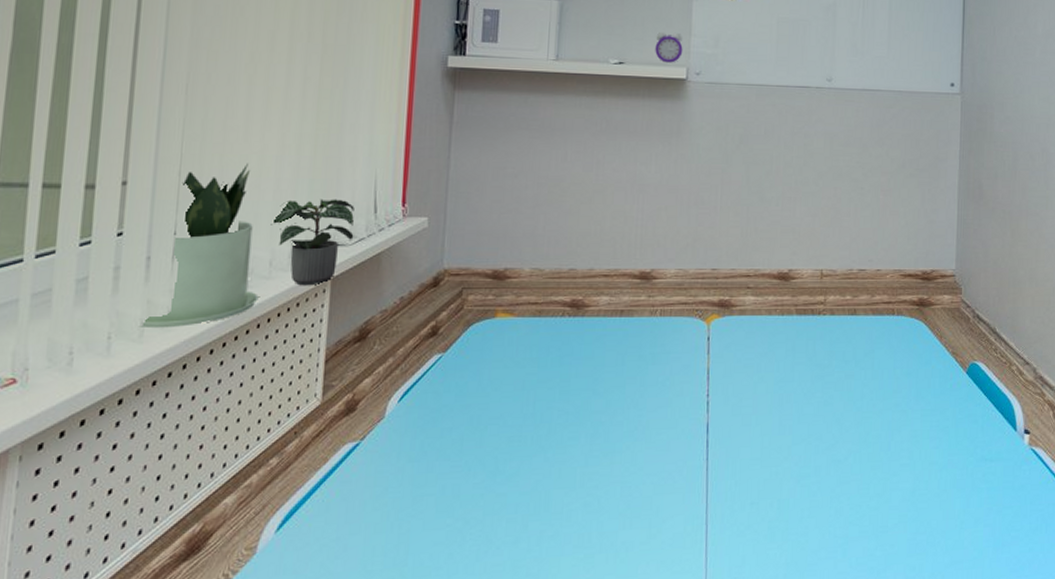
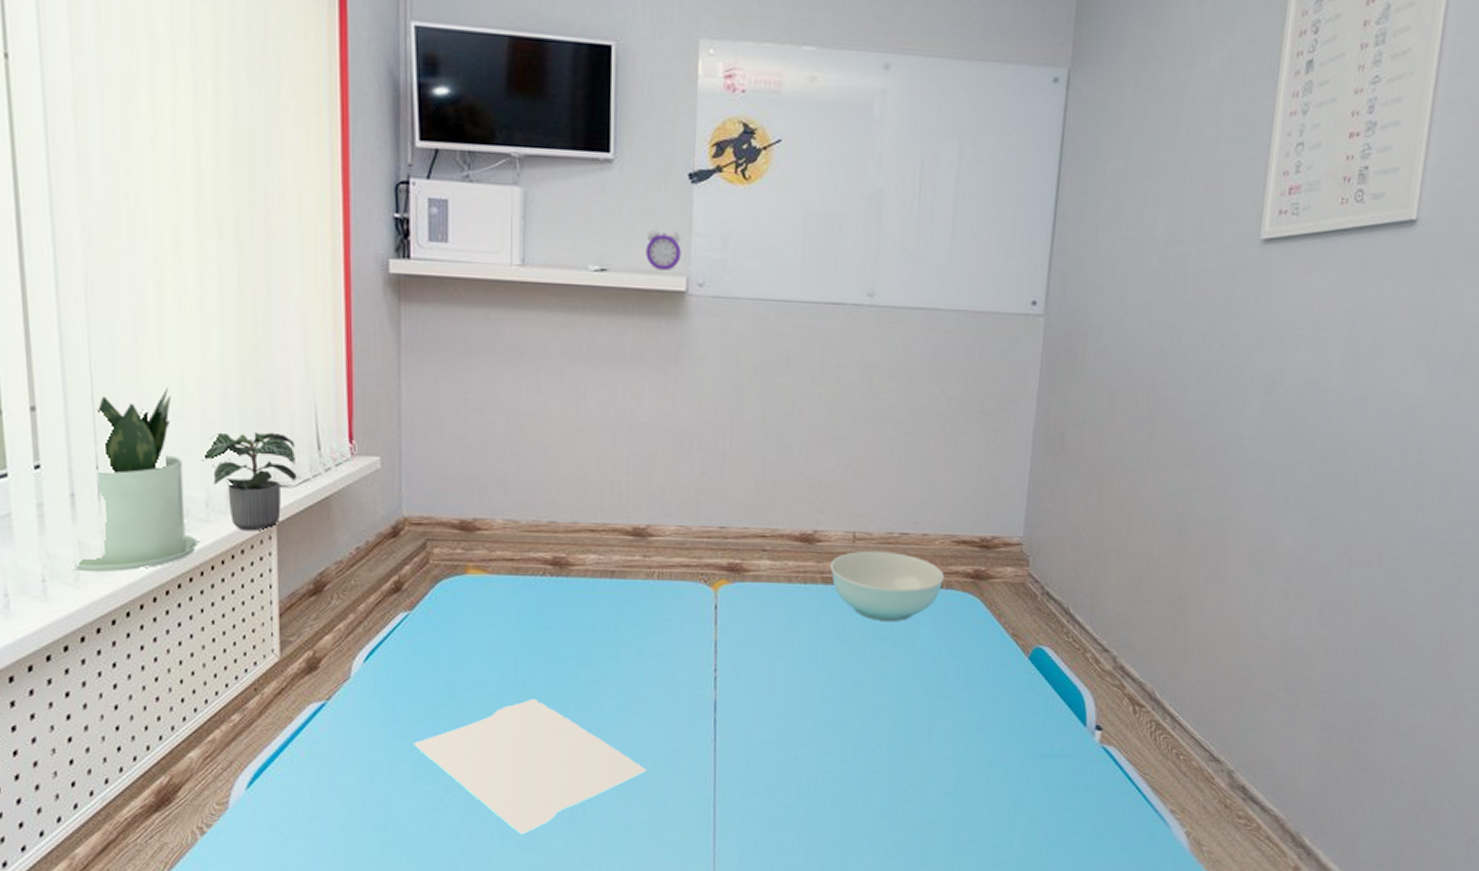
paper sheet: none [437,429,648,562] -> present [413,698,647,834]
bowl: none [802,285,896,345] -> present [830,550,945,621]

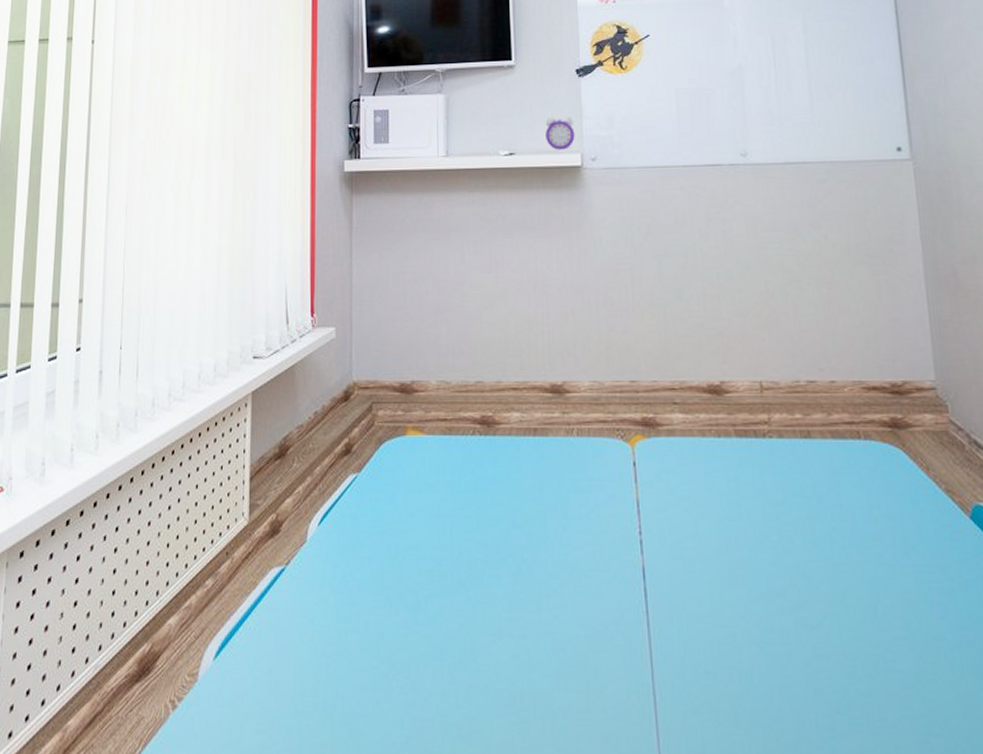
planter: present [72,388,198,573] -> none [94,278,190,441]
potted plant: present [202,431,297,531] -> none [198,310,270,400]
paper sheet: present [413,698,647,834] -> none [360,564,582,720]
bowl: present [830,550,945,621] -> none [741,400,861,476]

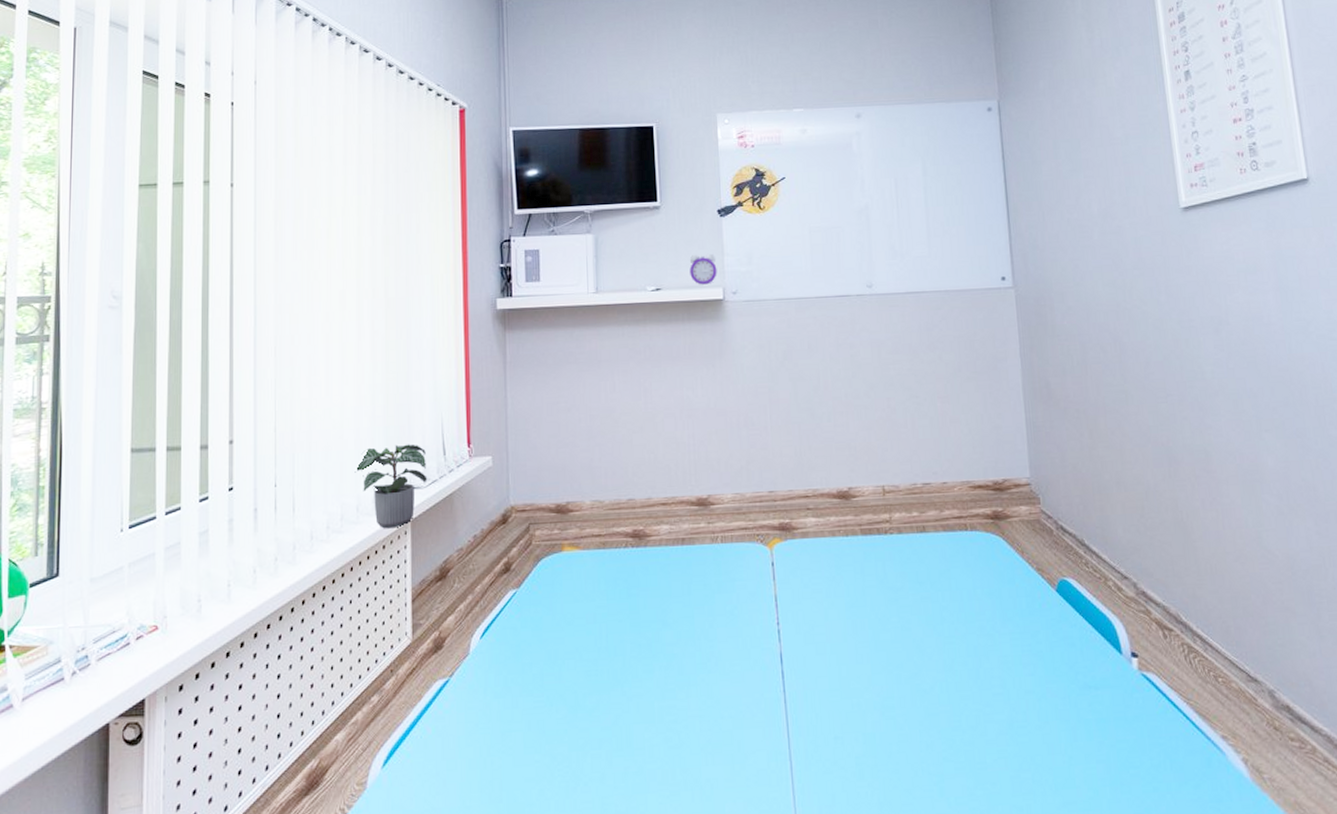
potted plant: none [198,310,270,400] -> present [355,444,427,529]

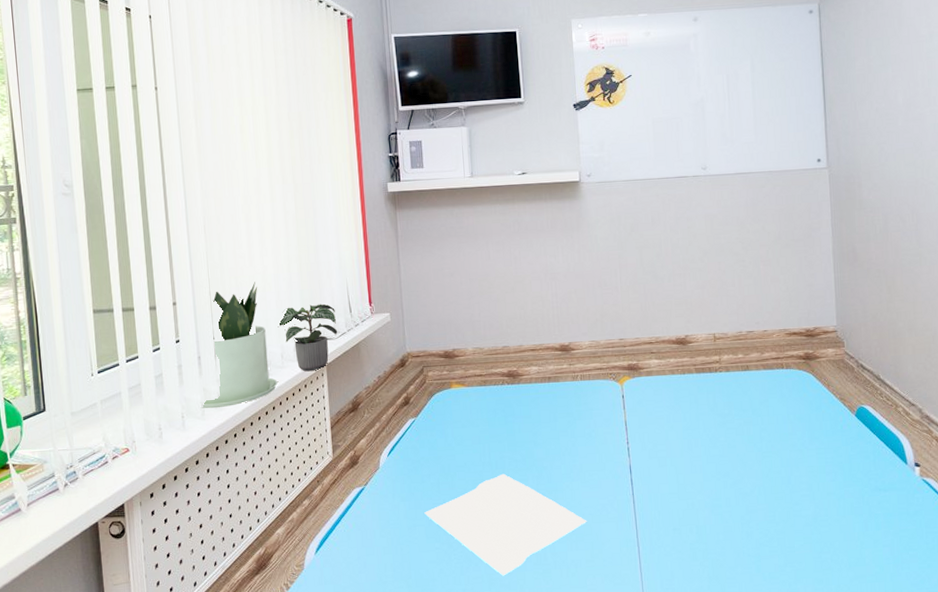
planter: none [251,416,350,576] -> present [200,282,278,409]
paper sheet: none [523,662,727,799] -> present [424,473,587,575]
alarm clock: present [689,253,717,285] -> none [550,142,574,169]

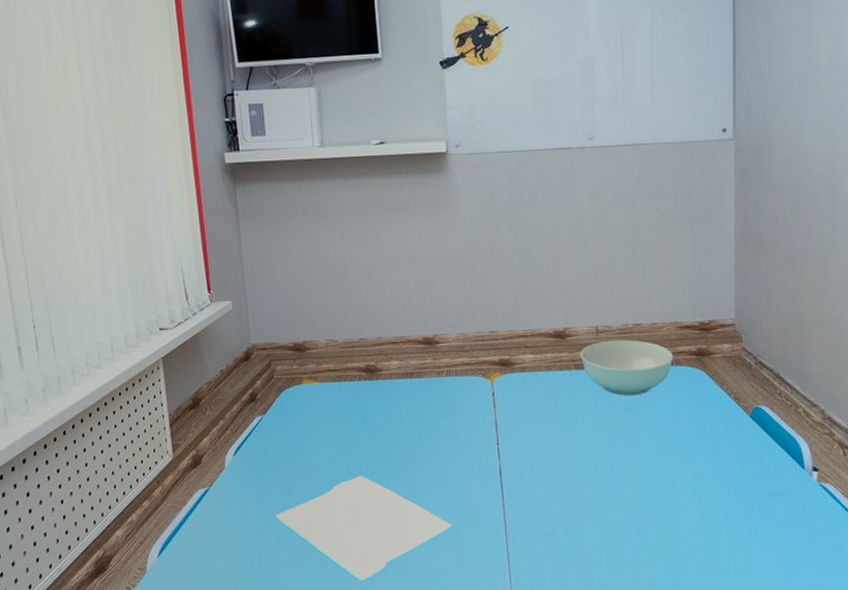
planter: present [200,282,278,409] -> none [24,265,109,404]
potted plant: present [278,304,338,372] -> none [105,290,174,365]
bowl: none [700,345,784,397] -> present [580,339,674,395]

